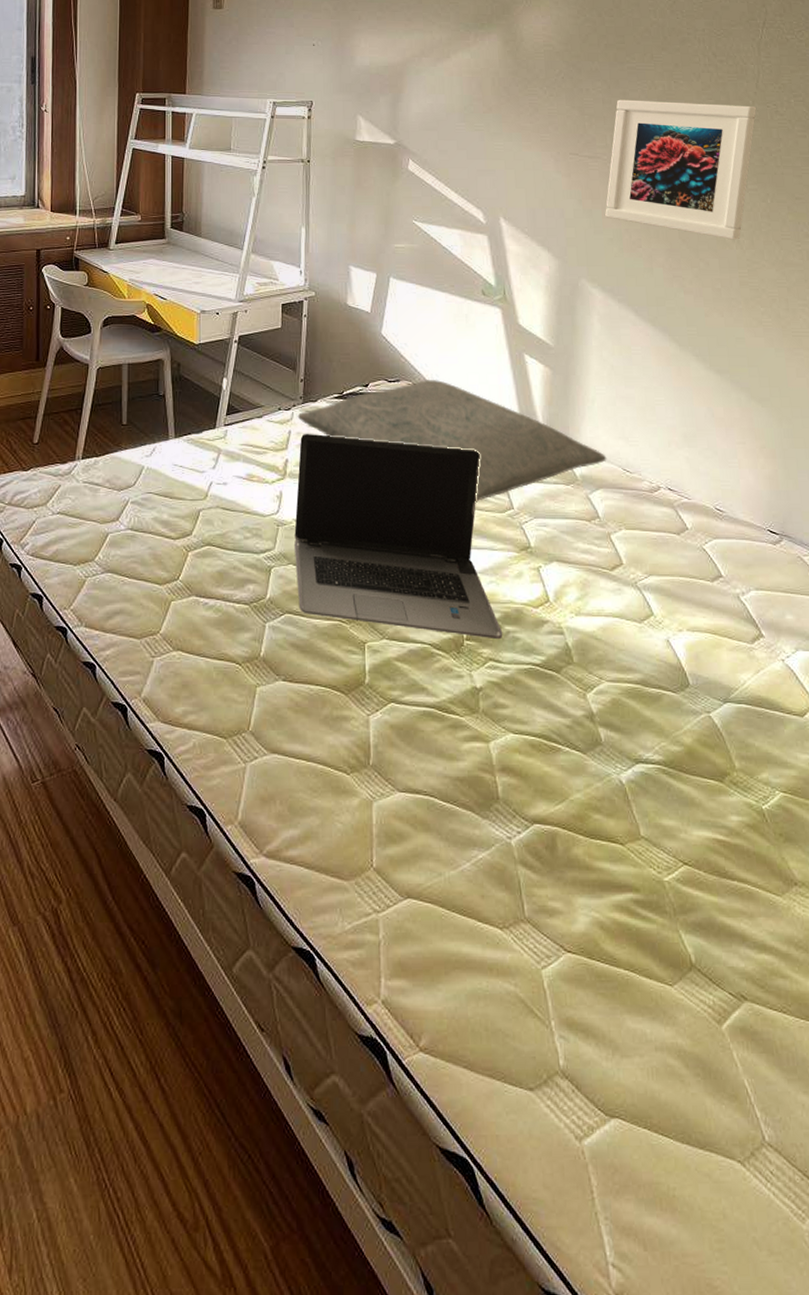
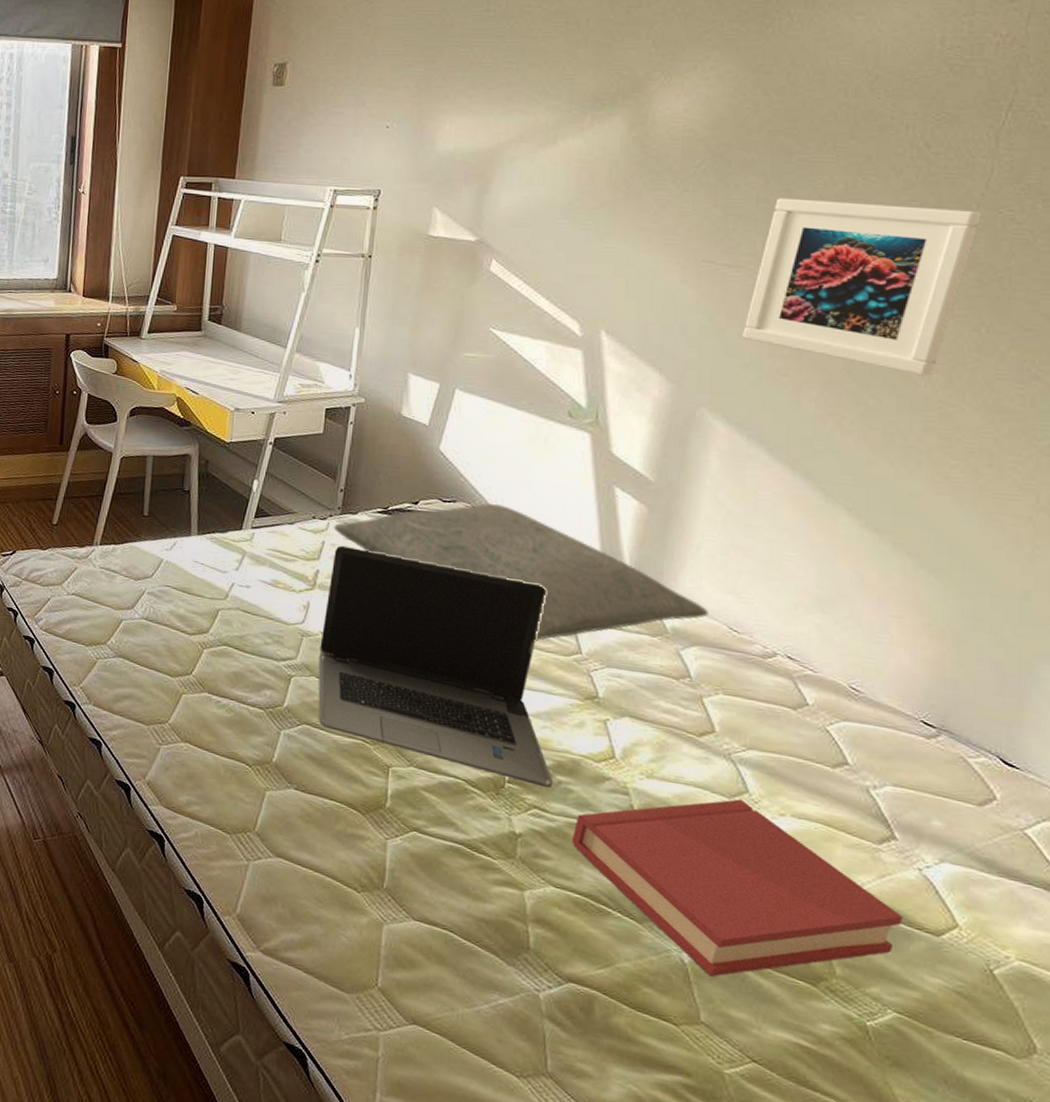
hardback book: none [523,622,777,792] -> present [571,799,904,977]

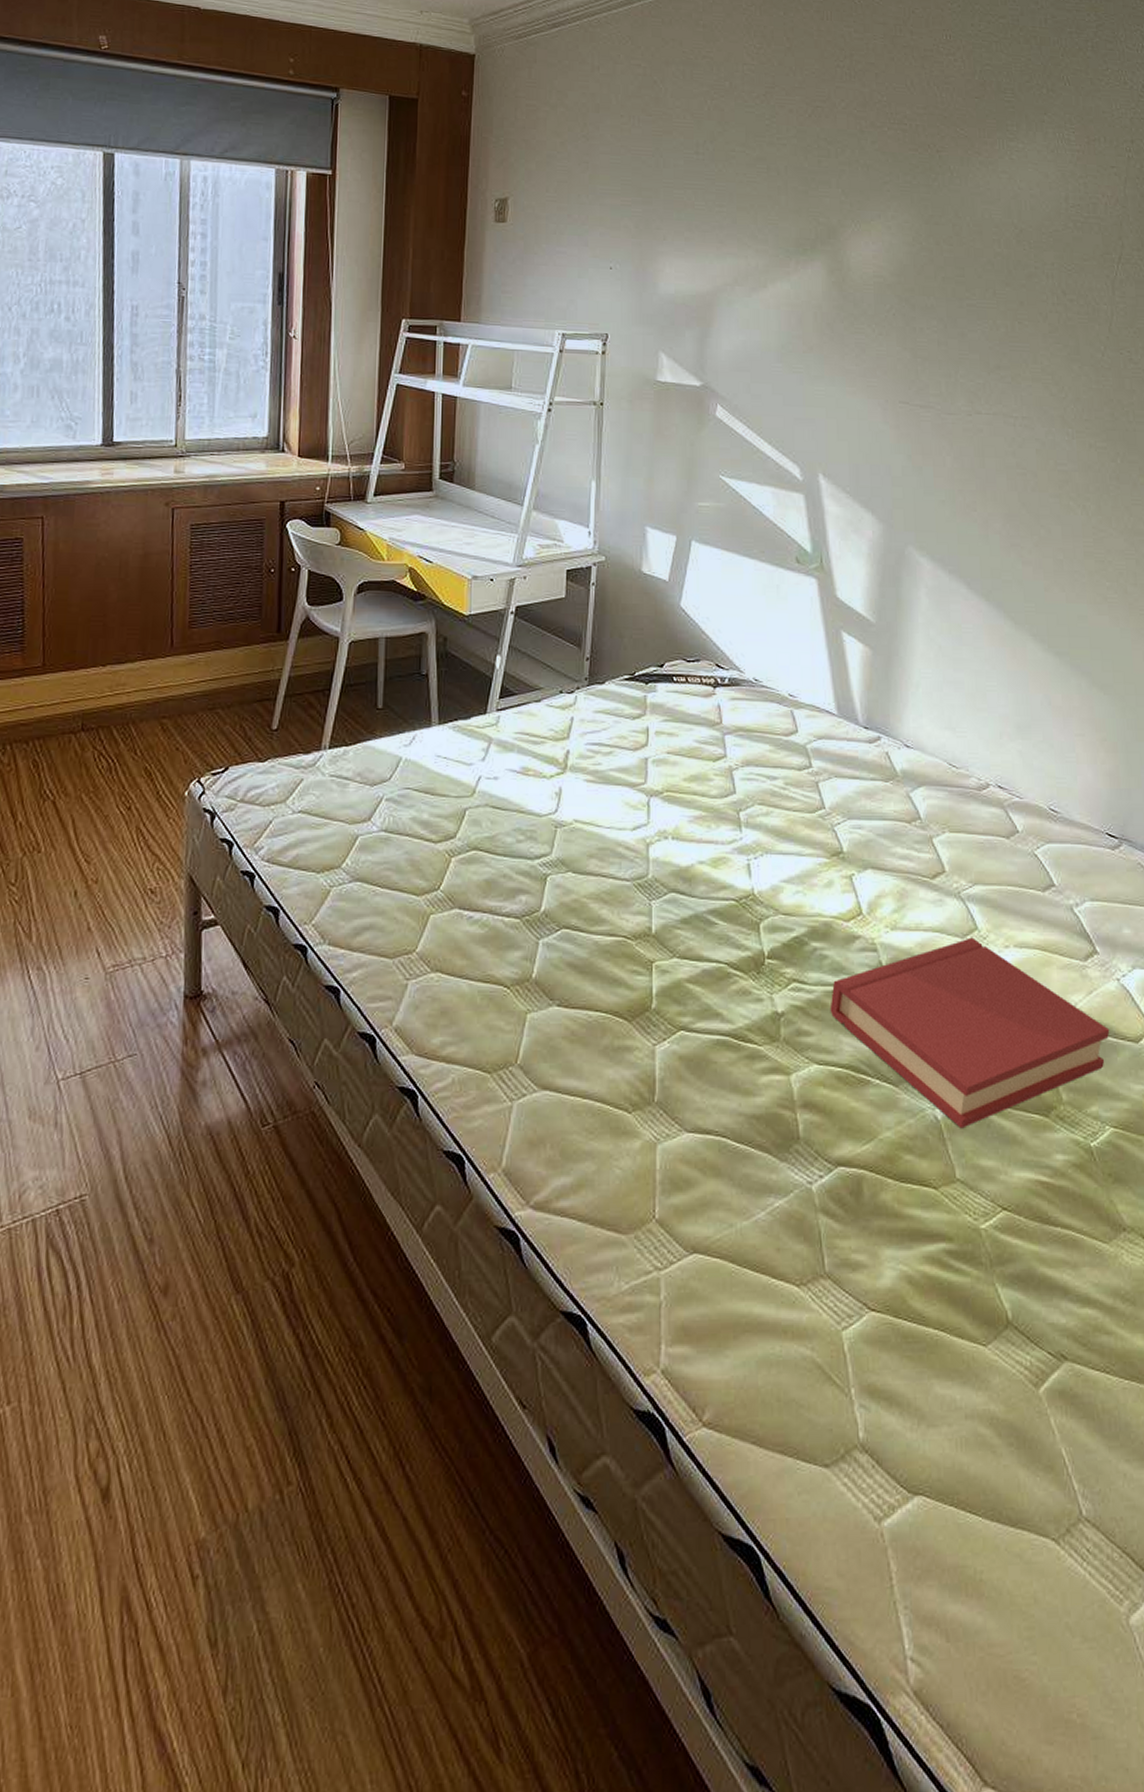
laptop computer: present [318,545,554,788] -> none [575,720,809,958]
pillow: present [333,502,709,641] -> none [581,658,931,801]
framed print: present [743,198,981,376] -> none [937,341,1108,505]

